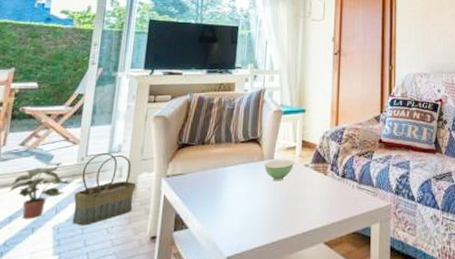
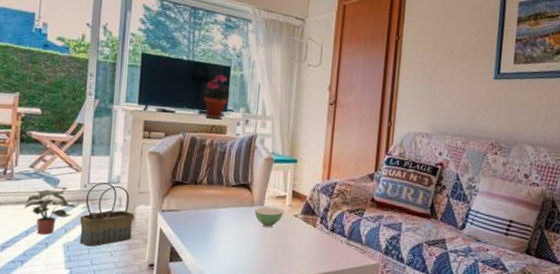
potted plant: none [212,35,239,78] -> present [204,74,231,119]

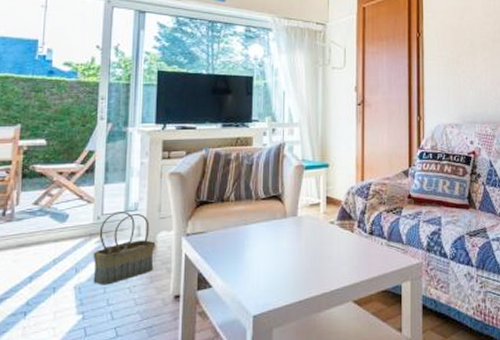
potted plant: present [23,186,78,235] -> none [26,222,91,279]
potted plant: present [204,74,231,119] -> none [227,85,255,132]
bowl: present [254,207,284,228] -> none [288,217,319,239]

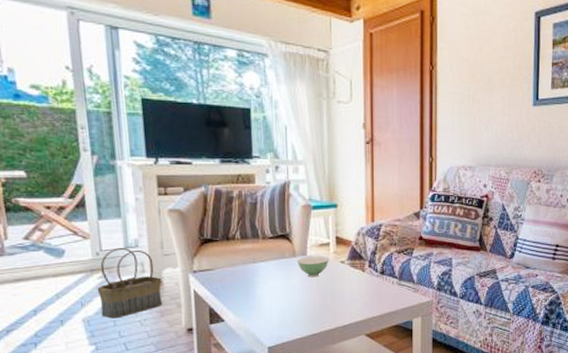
bowl: none [288,217,319,239] -> present [297,257,329,278]

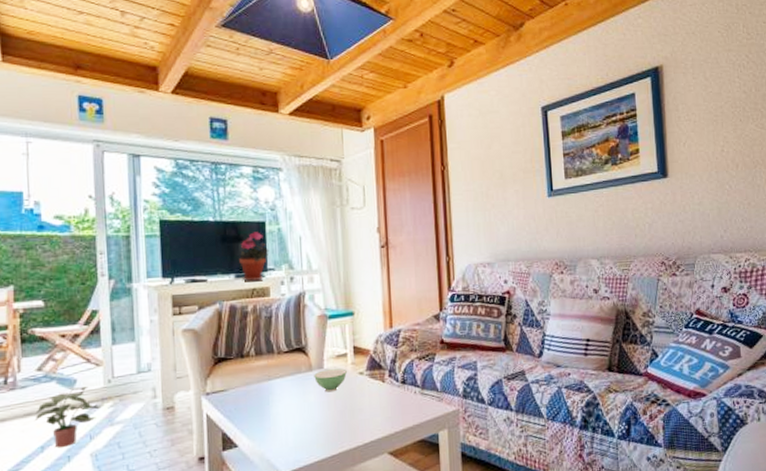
potted plant: none [25,258,93,313] -> present [34,387,103,448]
basket: present [97,248,163,319] -> none [107,373,174,451]
potted plant: none [224,118,255,168] -> present [239,232,270,282]

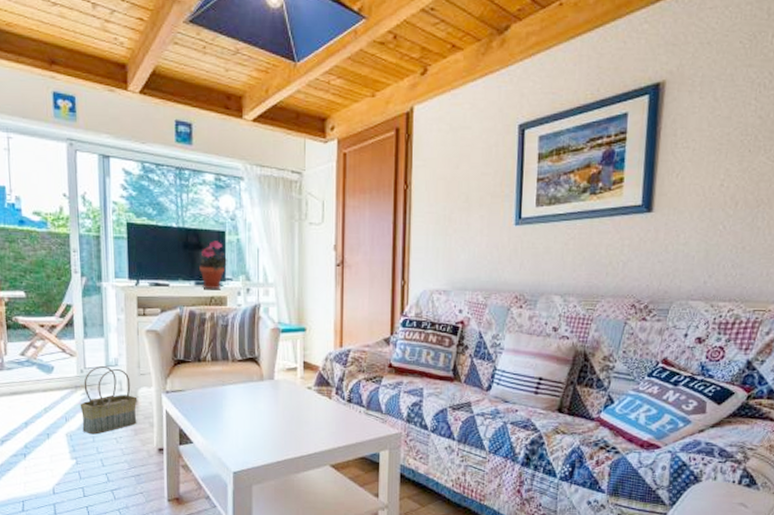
potted plant: present [34,387,103,448] -> none [19,374,77,426]
basket: none [107,373,174,451] -> present [80,366,138,435]
bowl: present [314,368,347,393] -> none [265,381,296,403]

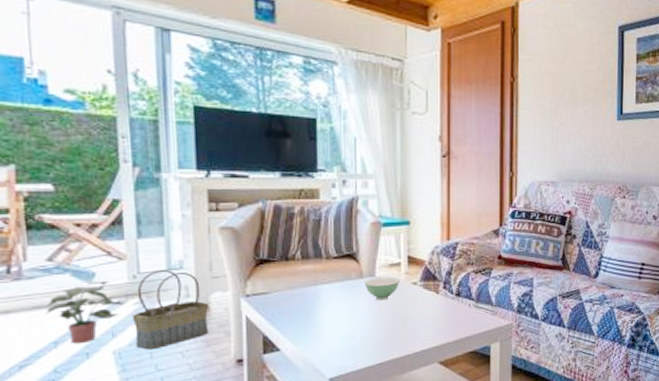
potted plant: none [19,374,77,426] -> present [45,281,127,344]
potted plant: present [199,241,228,290] -> none [286,128,320,182]
bowl: none [265,381,296,403] -> present [365,278,400,301]

